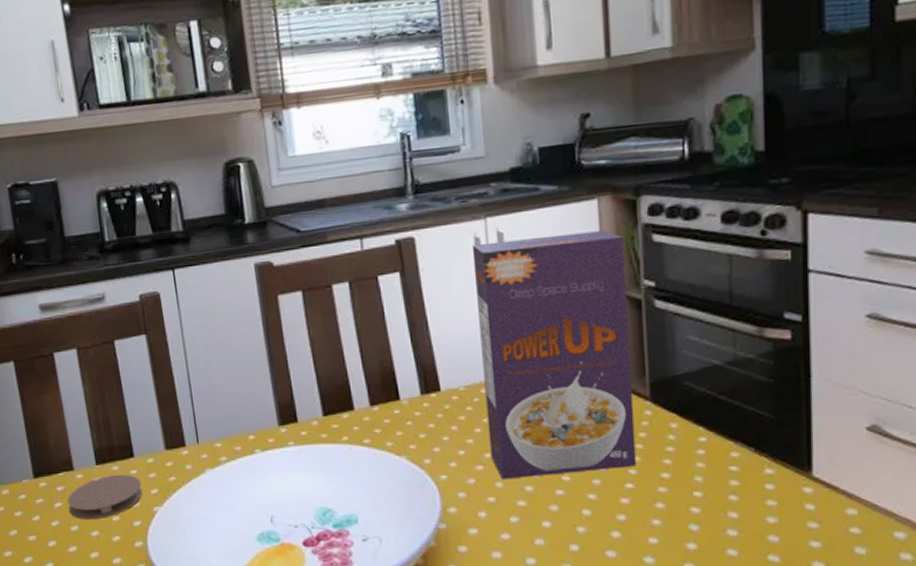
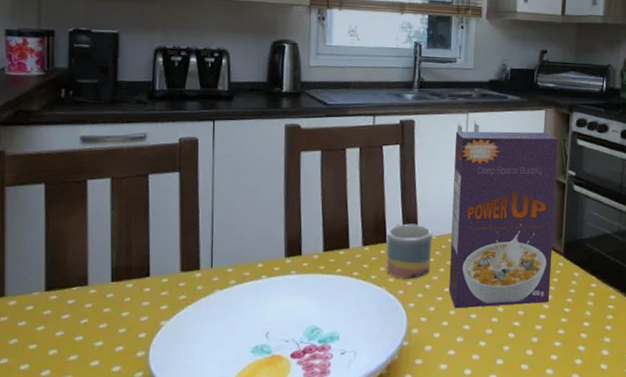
coaster: present [67,474,143,520] -> none [75,291,153,331]
mug: none [398,372,463,444] -> present [386,223,433,279]

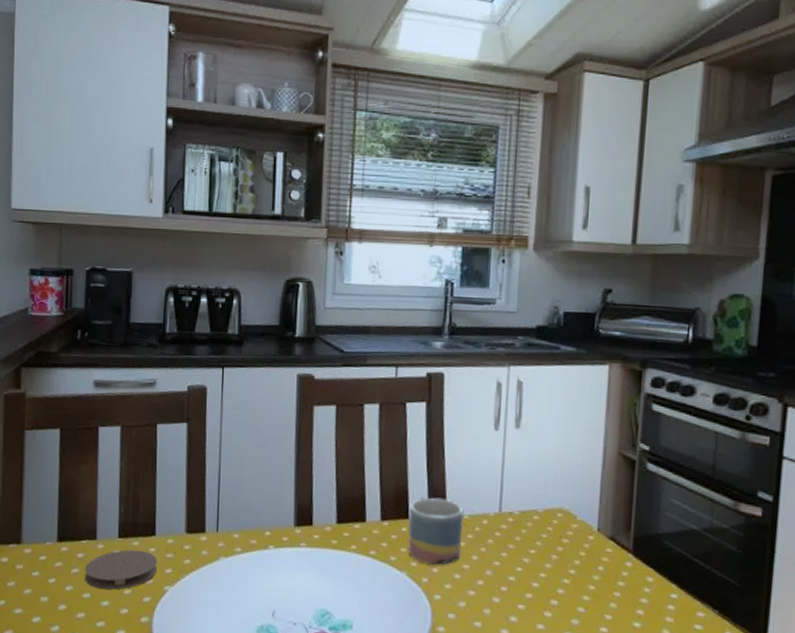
coaster: none [75,291,153,331] -> present [84,549,158,590]
cereal box: present [448,131,559,309] -> none [483,388,628,612]

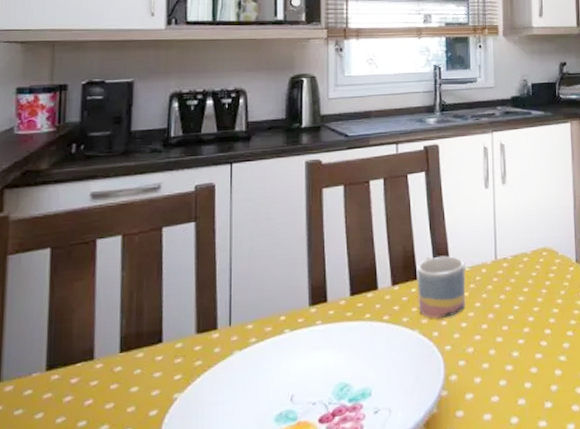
coaster: present [84,549,158,590] -> none [79,361,165,414]

